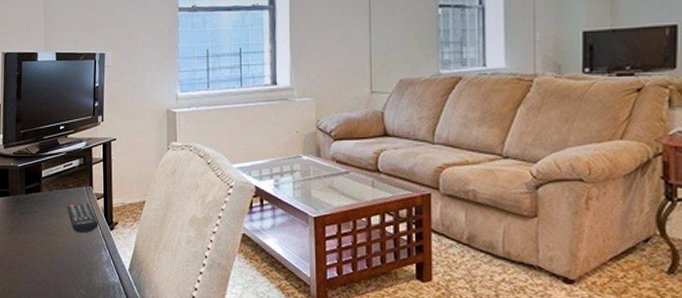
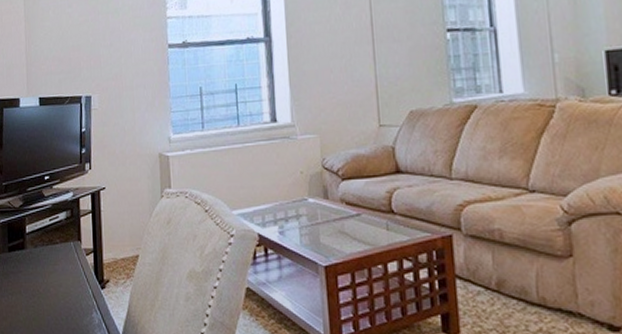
remote control: present [67,203,98,234] -> none [53,260,88,294]

